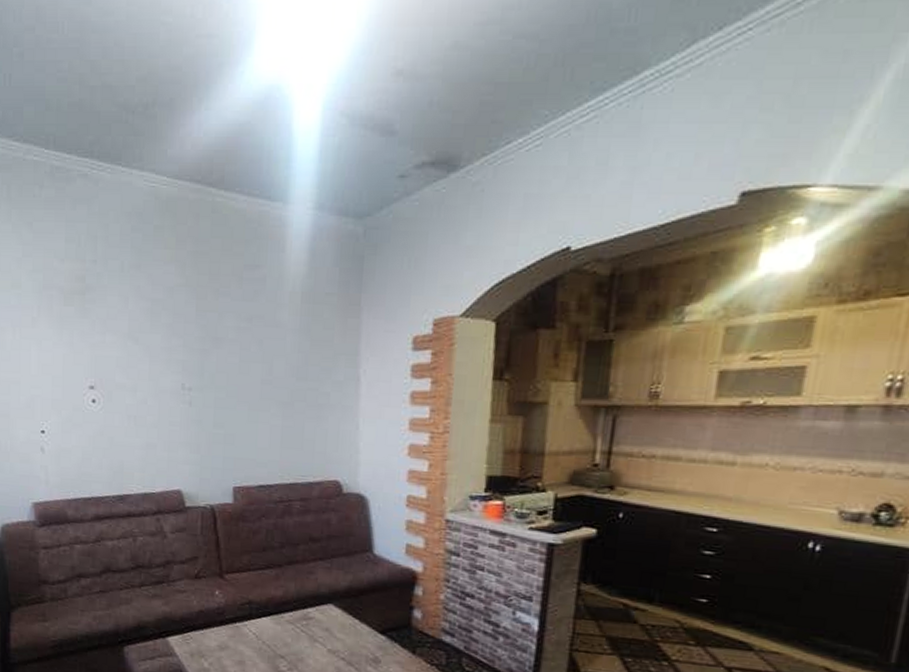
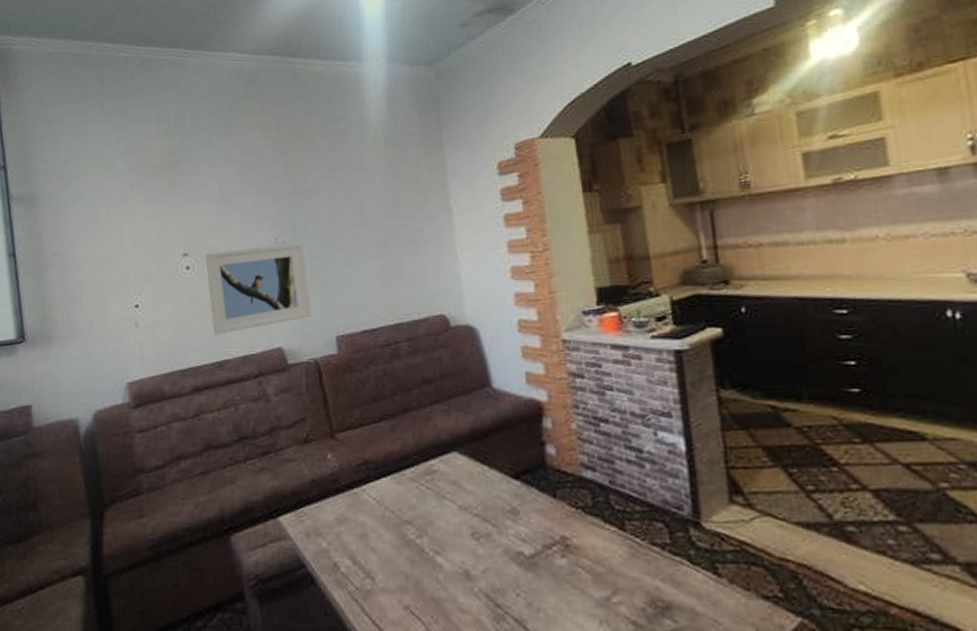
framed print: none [110,388,212,470] -> present [204,243,311,335]

